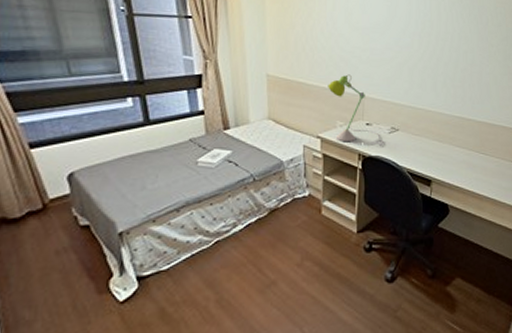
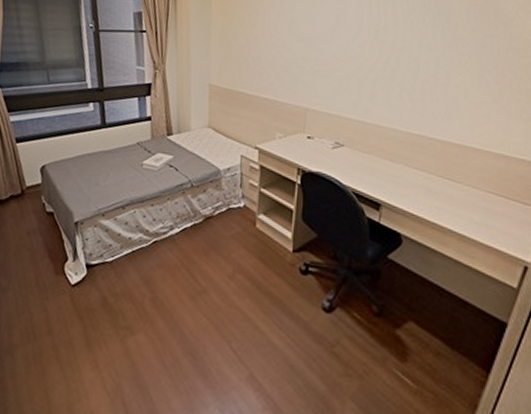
desk lamp: present [328,74,384,146] -> none [268,85,326,161]

